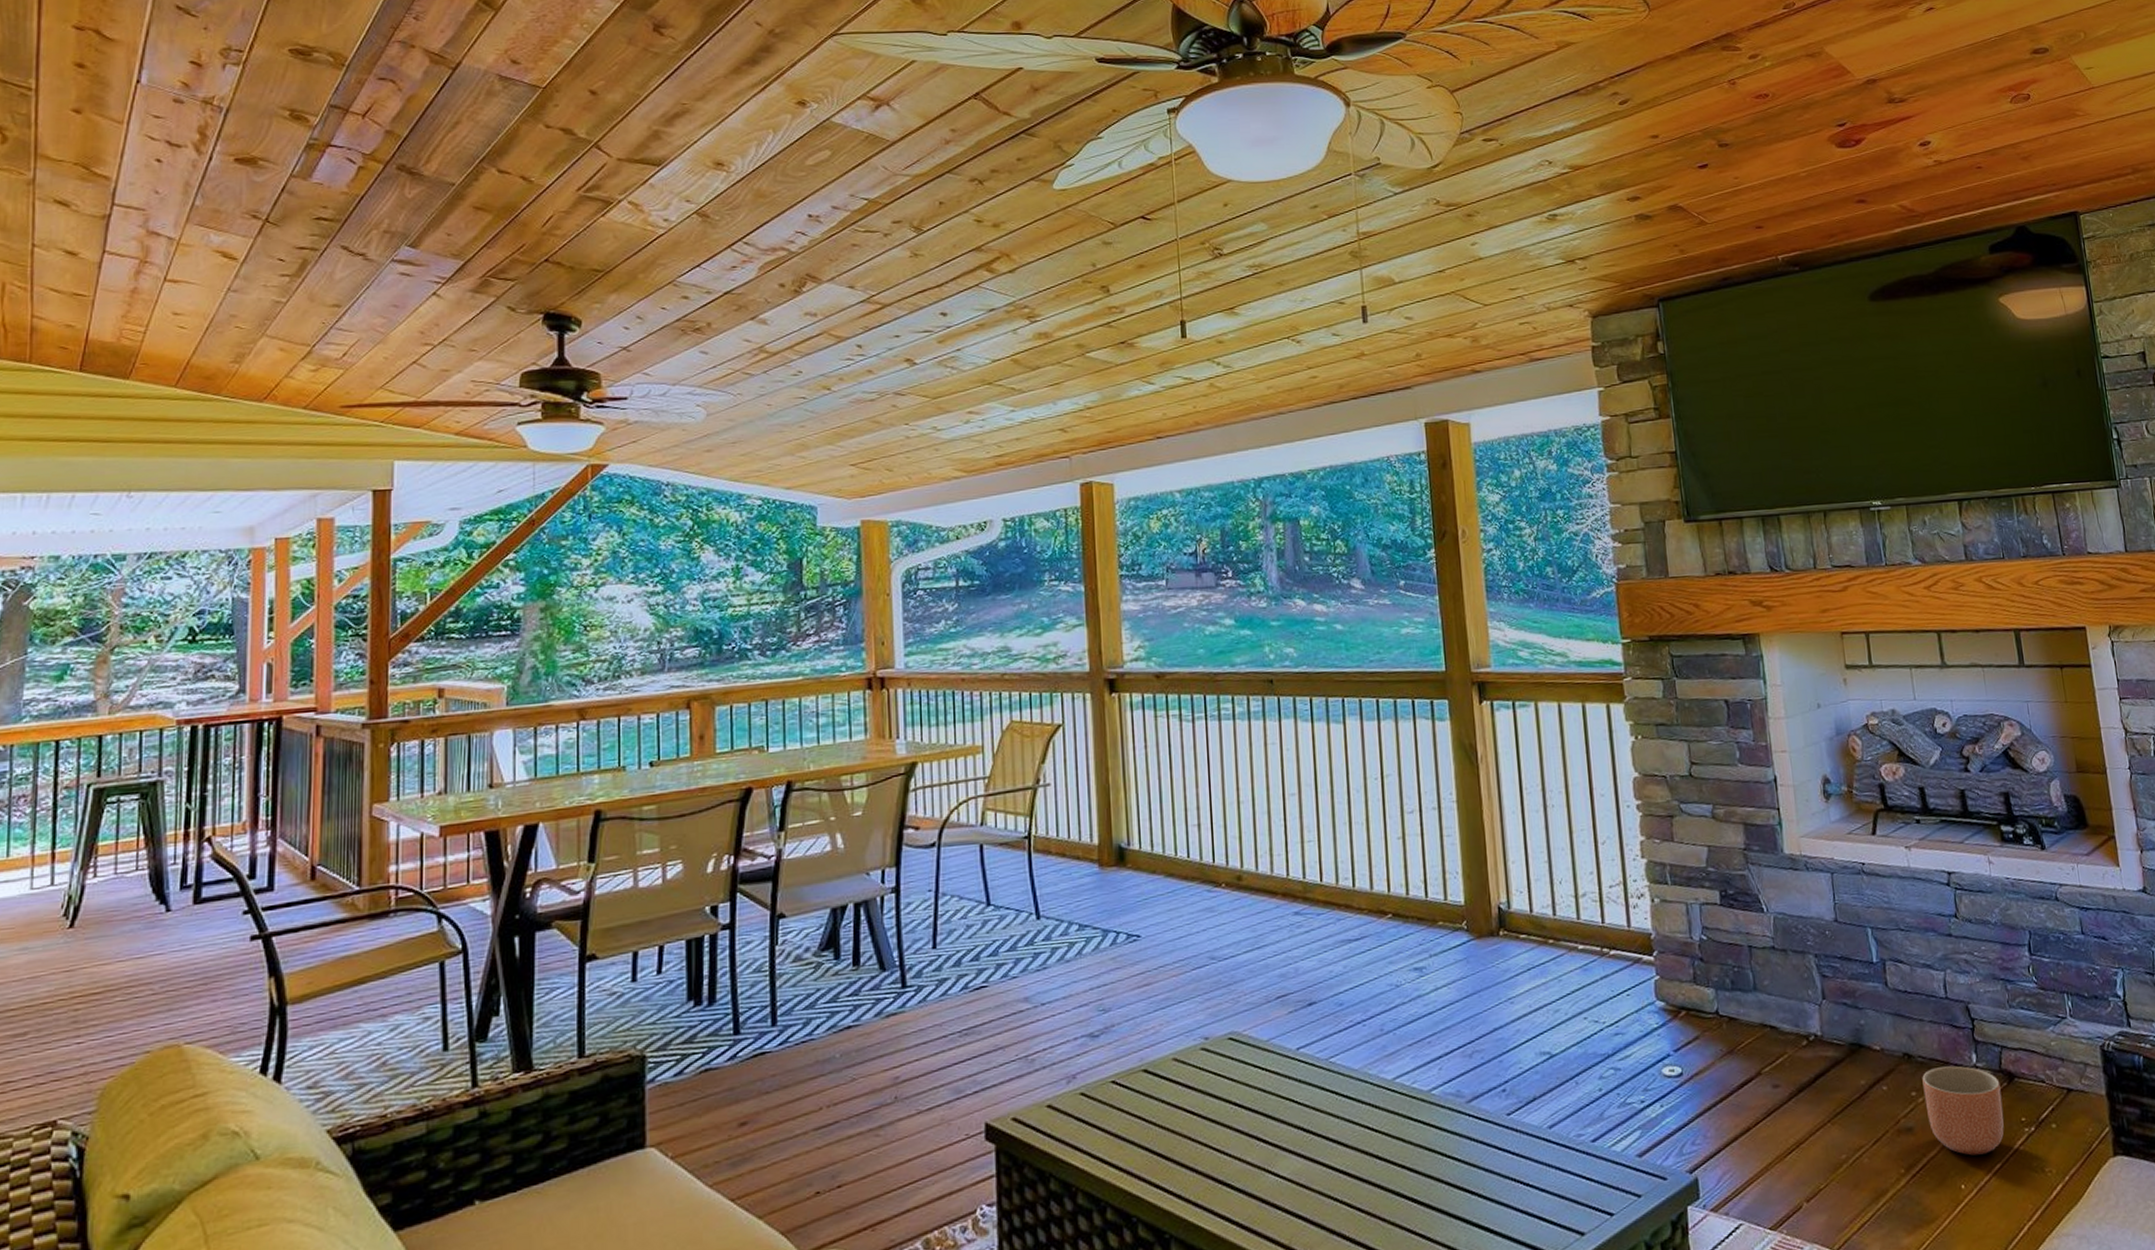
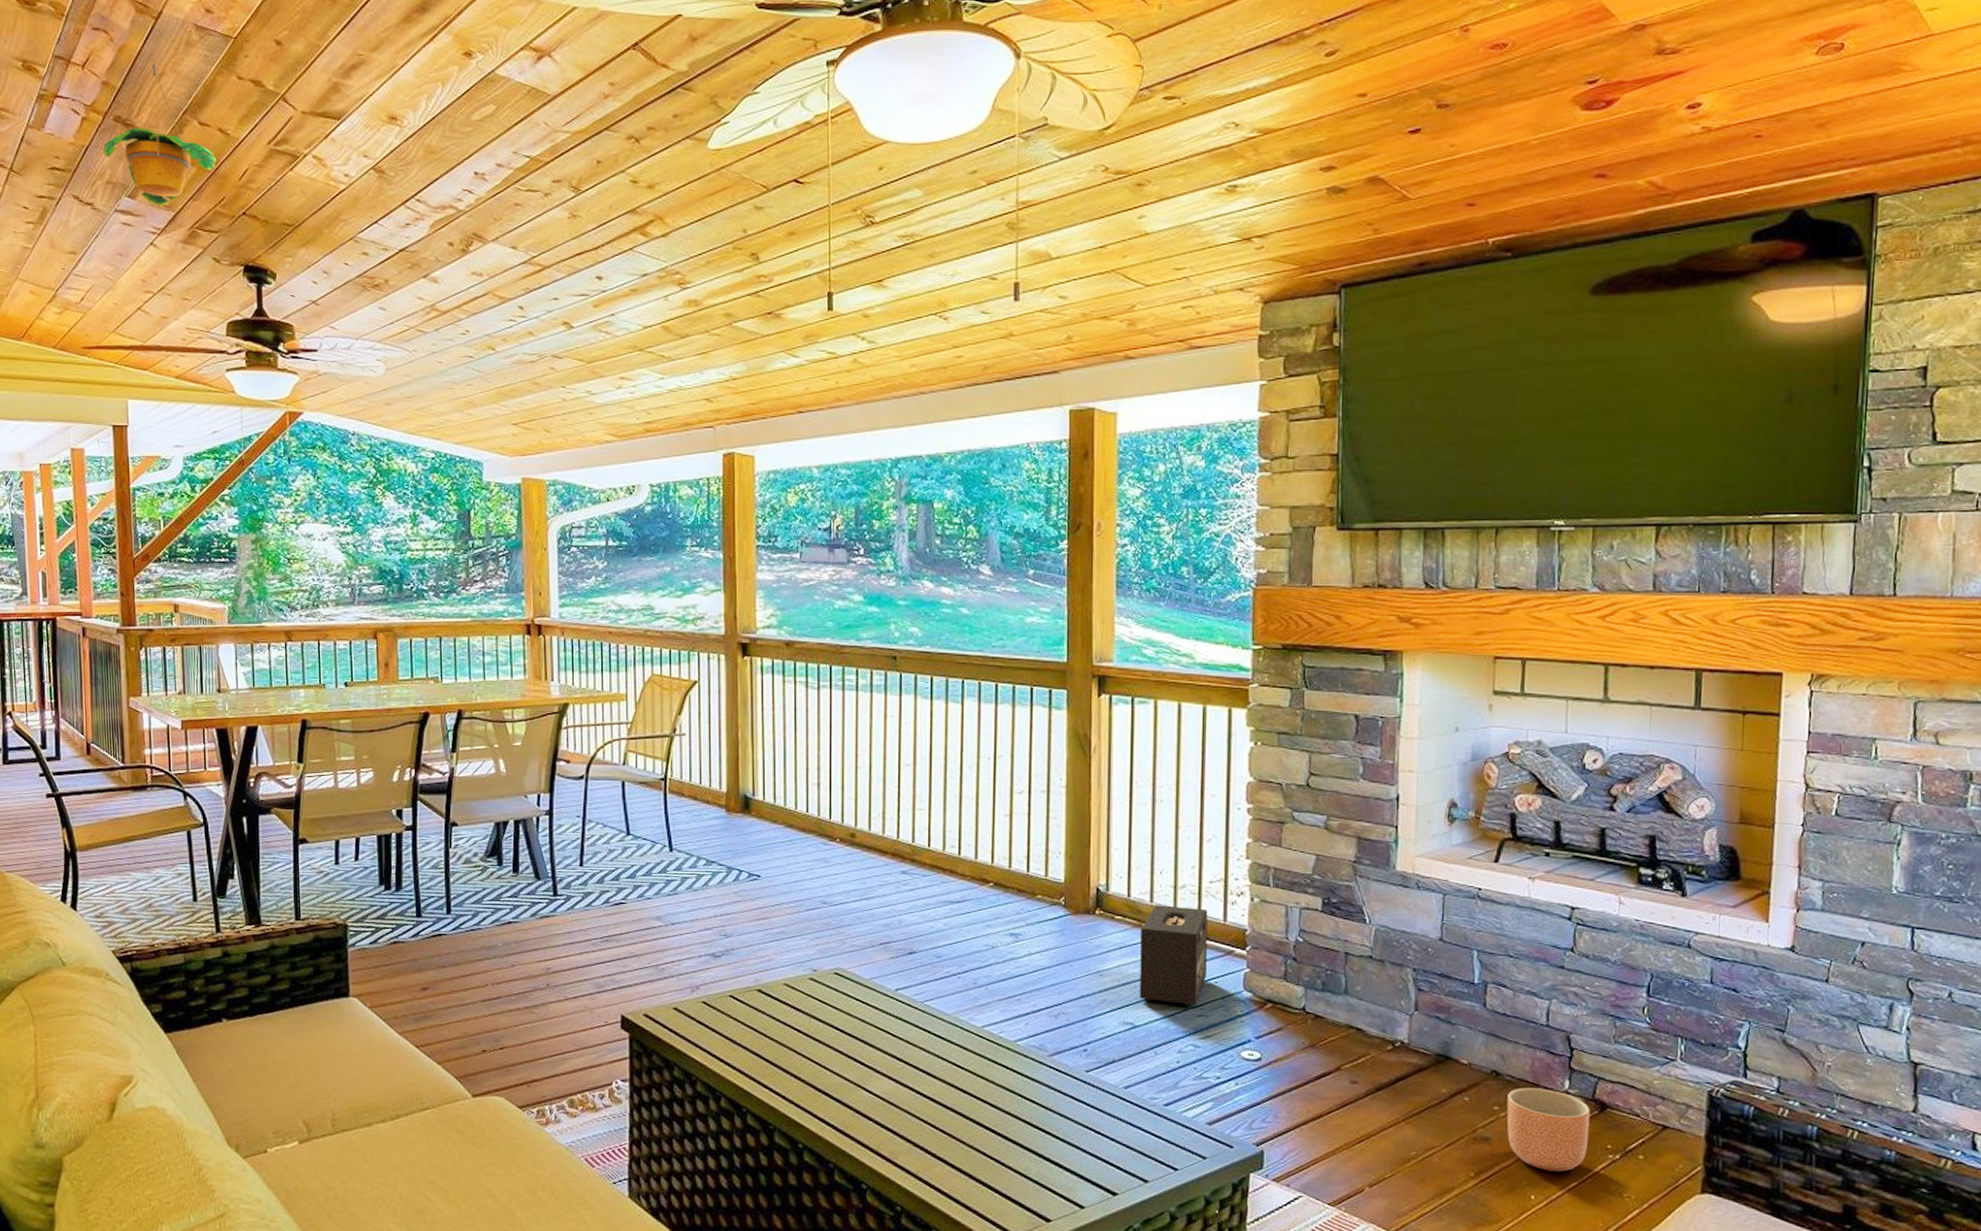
hanging planter: none [381,112,516,255] -> present [102,63,216,206]
speaker: none [1547,916,1619,1026] -> present [1139,905,1208,1007]

